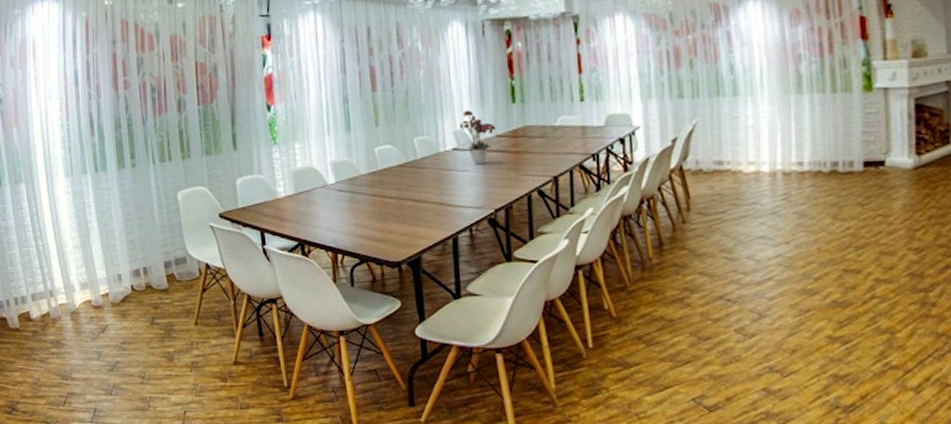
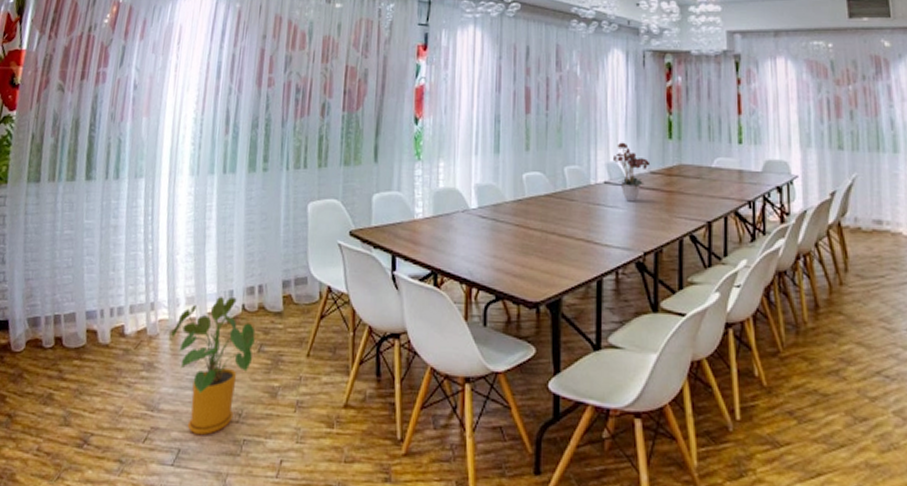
house plant: none [72,280,150,395] -> present [171,297,260,435]

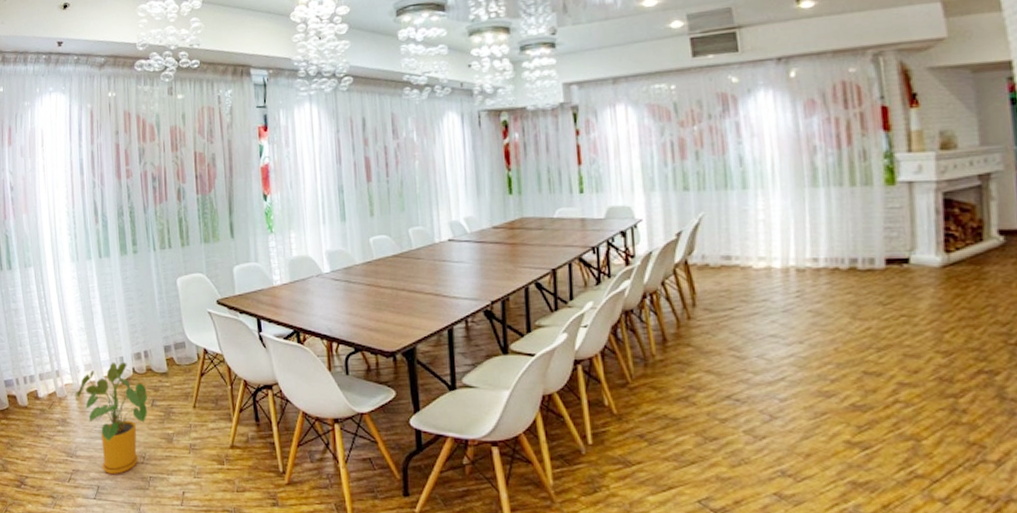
flower arrangement: present [614,142,651,202] -> none [456,201,493,256]

